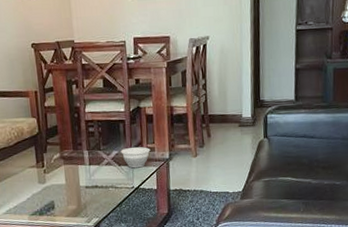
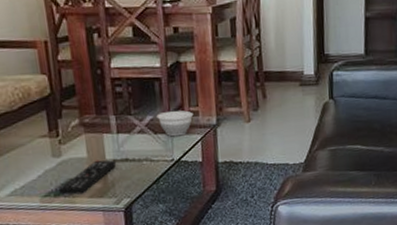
remote control: none [43,186,89,214] -> present [59,160,117,195]

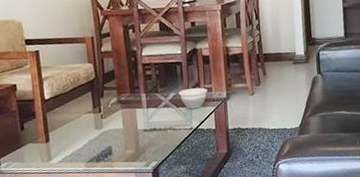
remote control: present [59,160,117,195] -> none [100,130,147,160]

